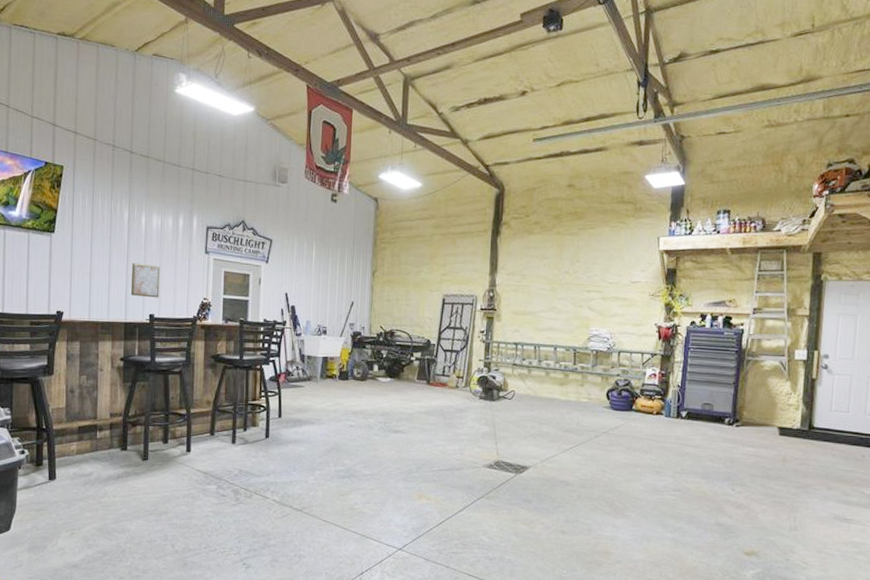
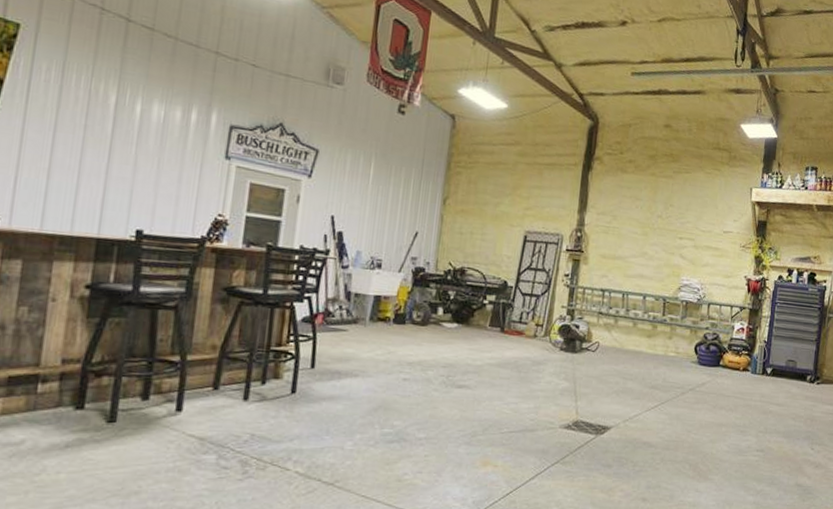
wall art: present [130,263,160,298] -> none [109,161,158,210]

